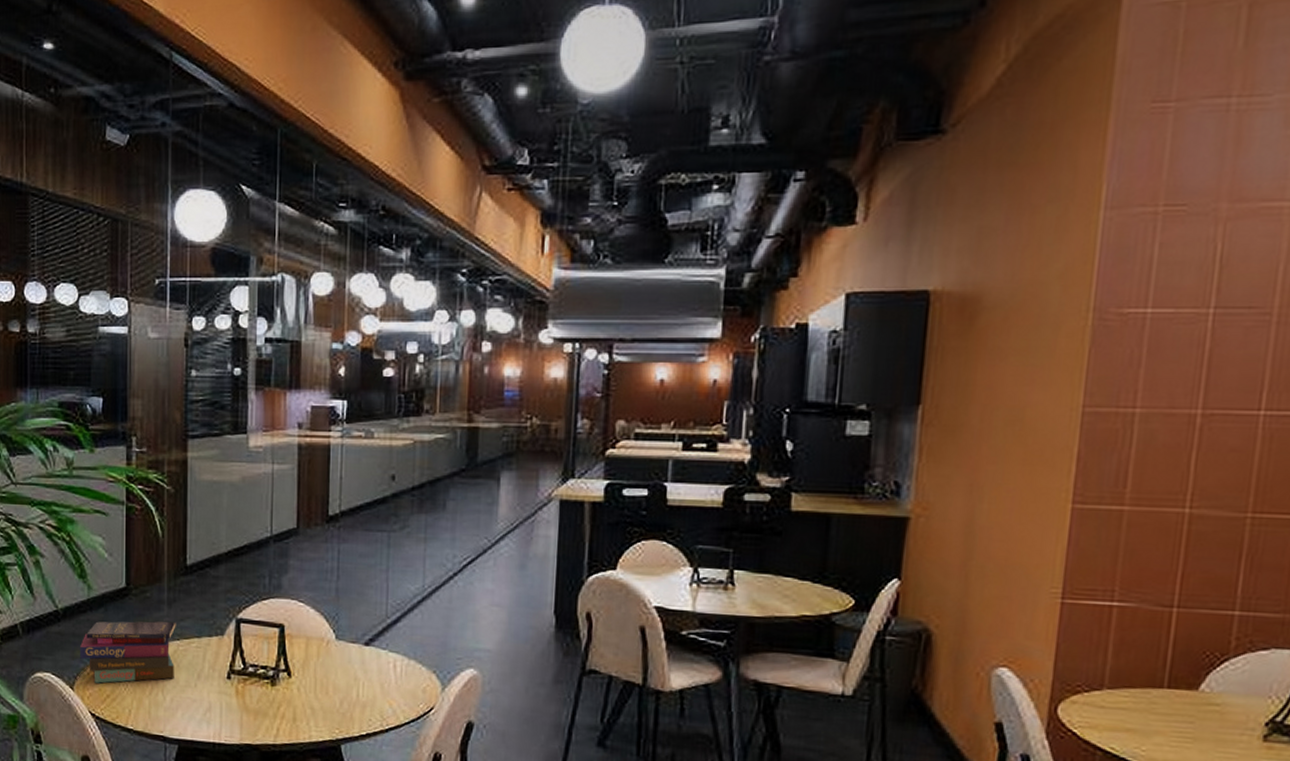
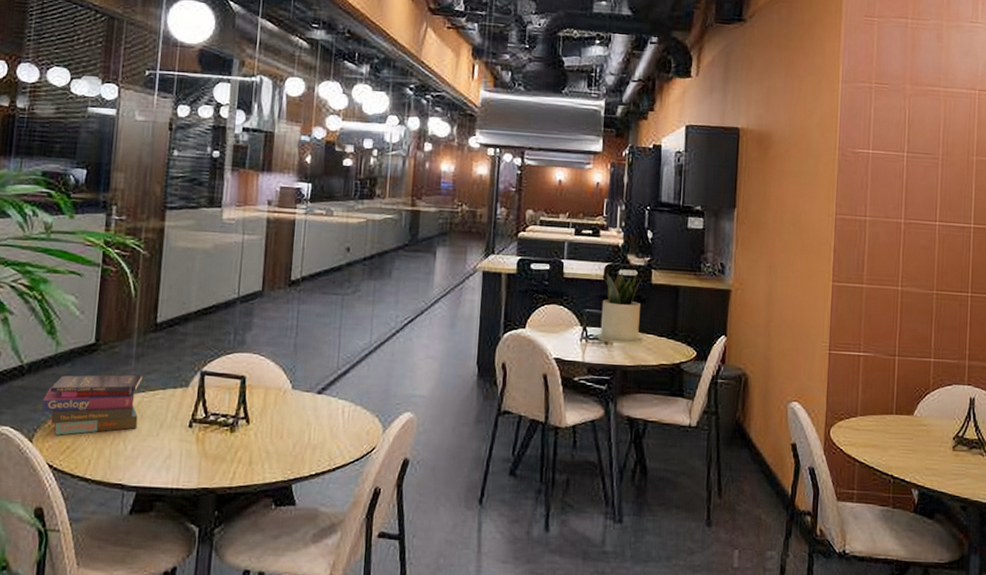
planter: none [712,497,777,591] -> present [596,272,643,345]

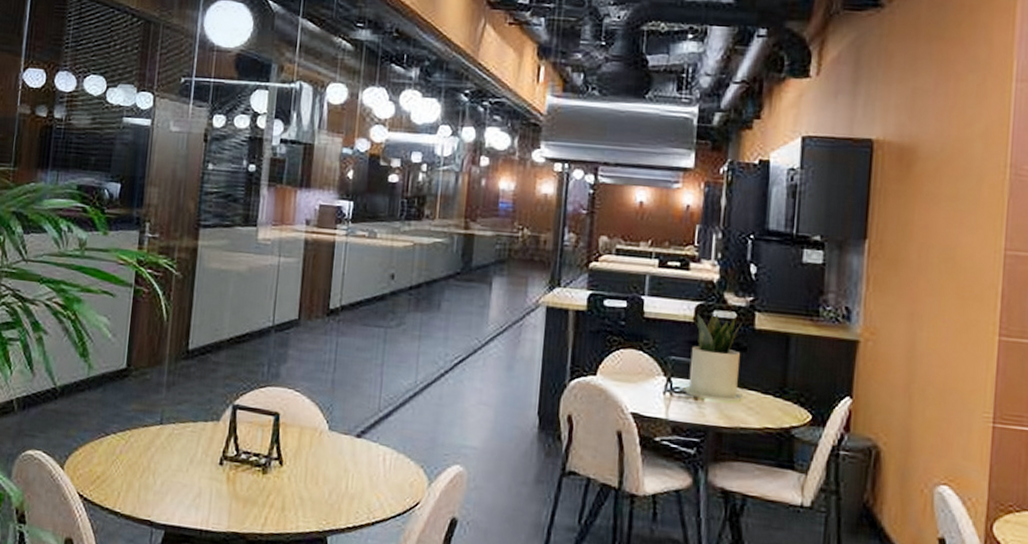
books: present [42,374,143,435] -> none [73,401,173,464]

